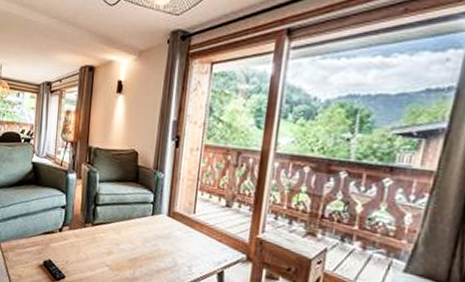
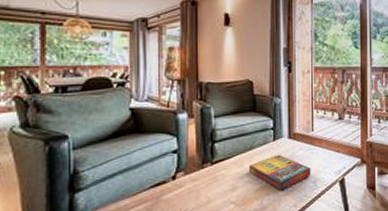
game compilation box: none [125,229,188,267] -> present [249,154,311,190]

